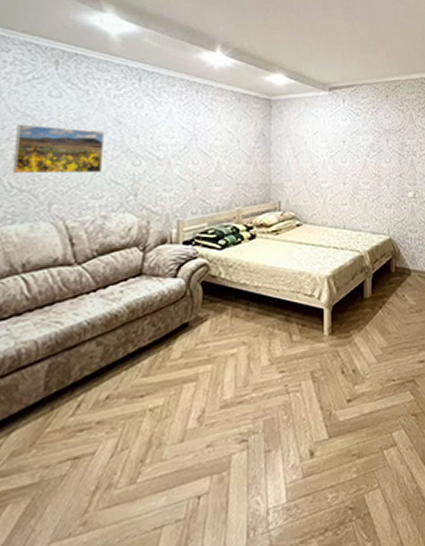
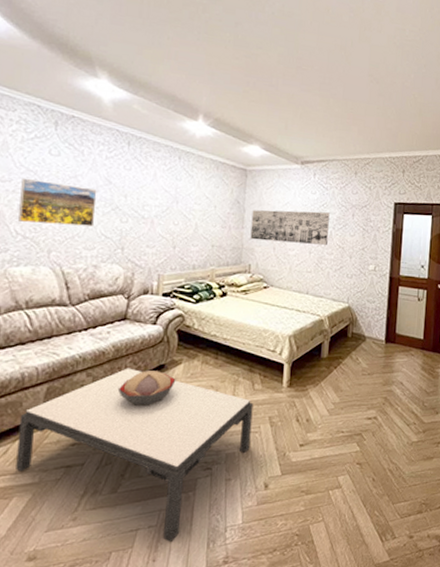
coffee table: none [10,330,292,537] -> present [16,368,254,542]
decorative bowl: none [134,331,202,376] -> present [117,371,176,407]
wall art: none [278,139,362,174] -> present [250,210,330,245]

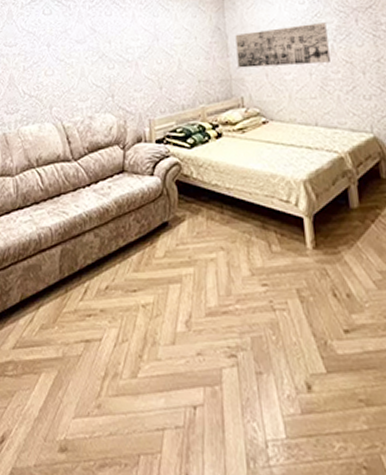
coffee table: present [16,368,254,542] -> none [40,226,279,452]
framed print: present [17,178,97,227] -> none [24,40,85,83]
decorative bowl: present [117,371,176,407] -> none [124,229,182,273]

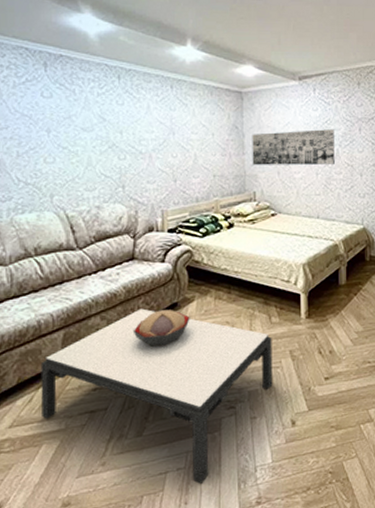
coffee table: none [40,226,279,452] -> present [40,308,273,484]
decorative bowl: none [124,229,182,273] -> present [132,310,190,348]

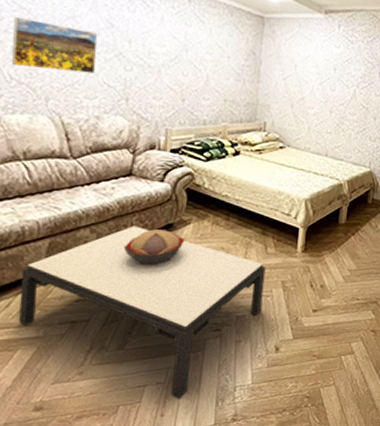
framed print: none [17,123,93,169] -> present [11,16,98,74]
wall art: present [252,129,335,165] -> none [266,62,354,104]

